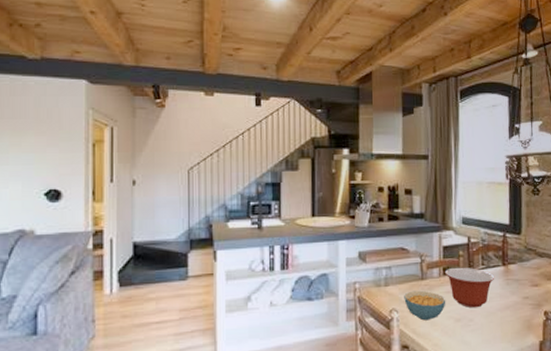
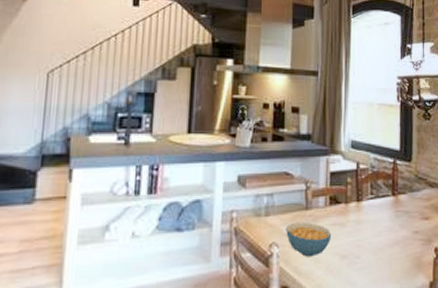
mixing bowl: present [445,267,495,308] -> none [332,196,384,243]

